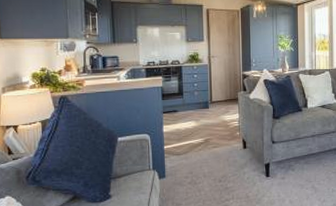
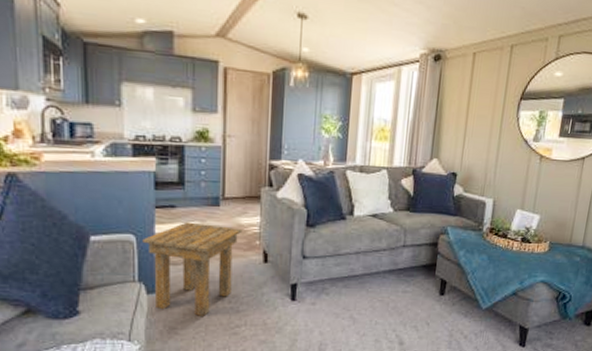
side table: none [155,121,226,194] -> present [142,222,243,316]

